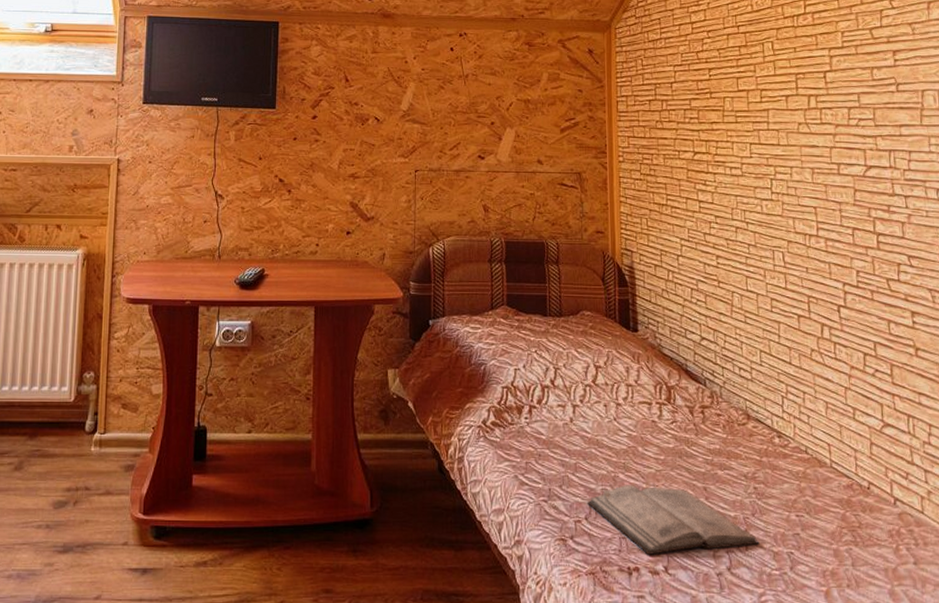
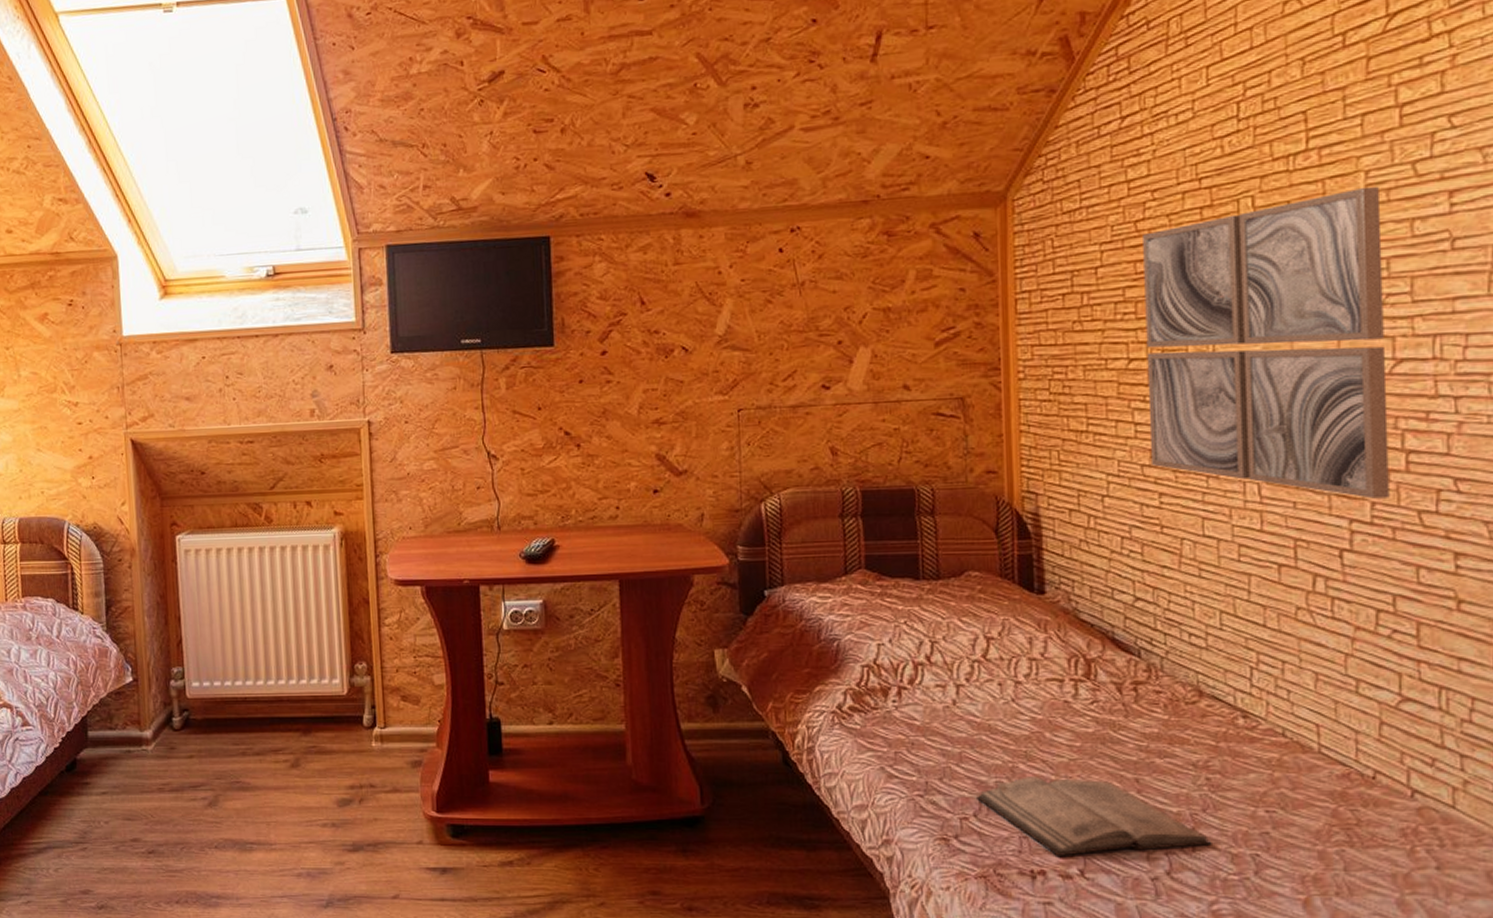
wall art: none [702,42,868,268] -> present [1143,186,1390,499]

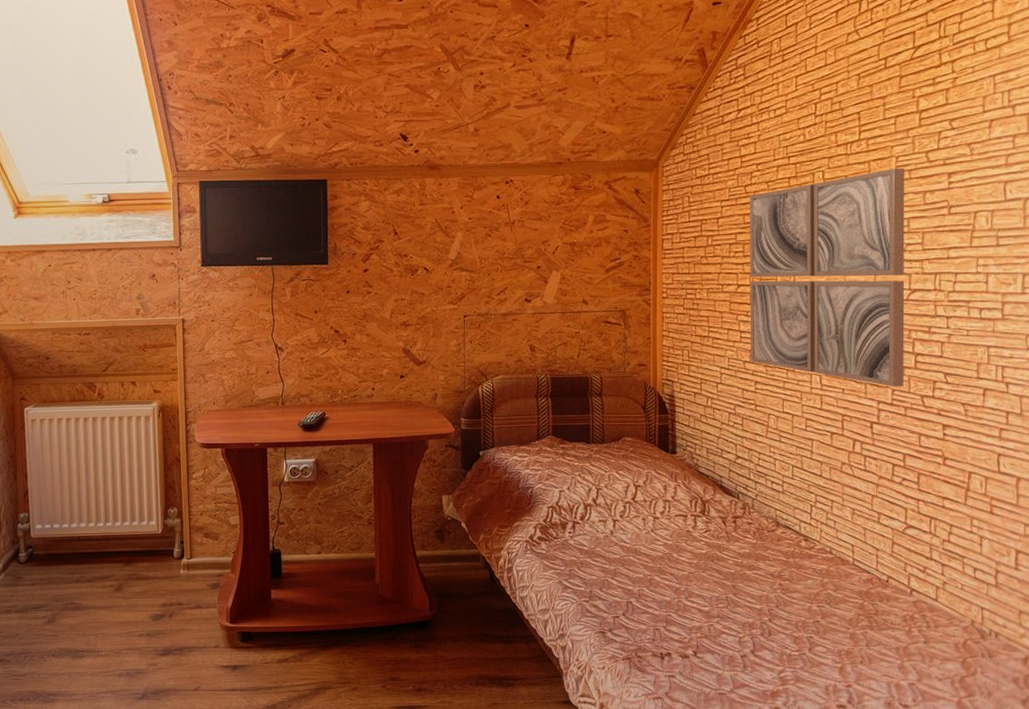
diary: present [975,777,1212,858] -> none [624,585,782,643]

